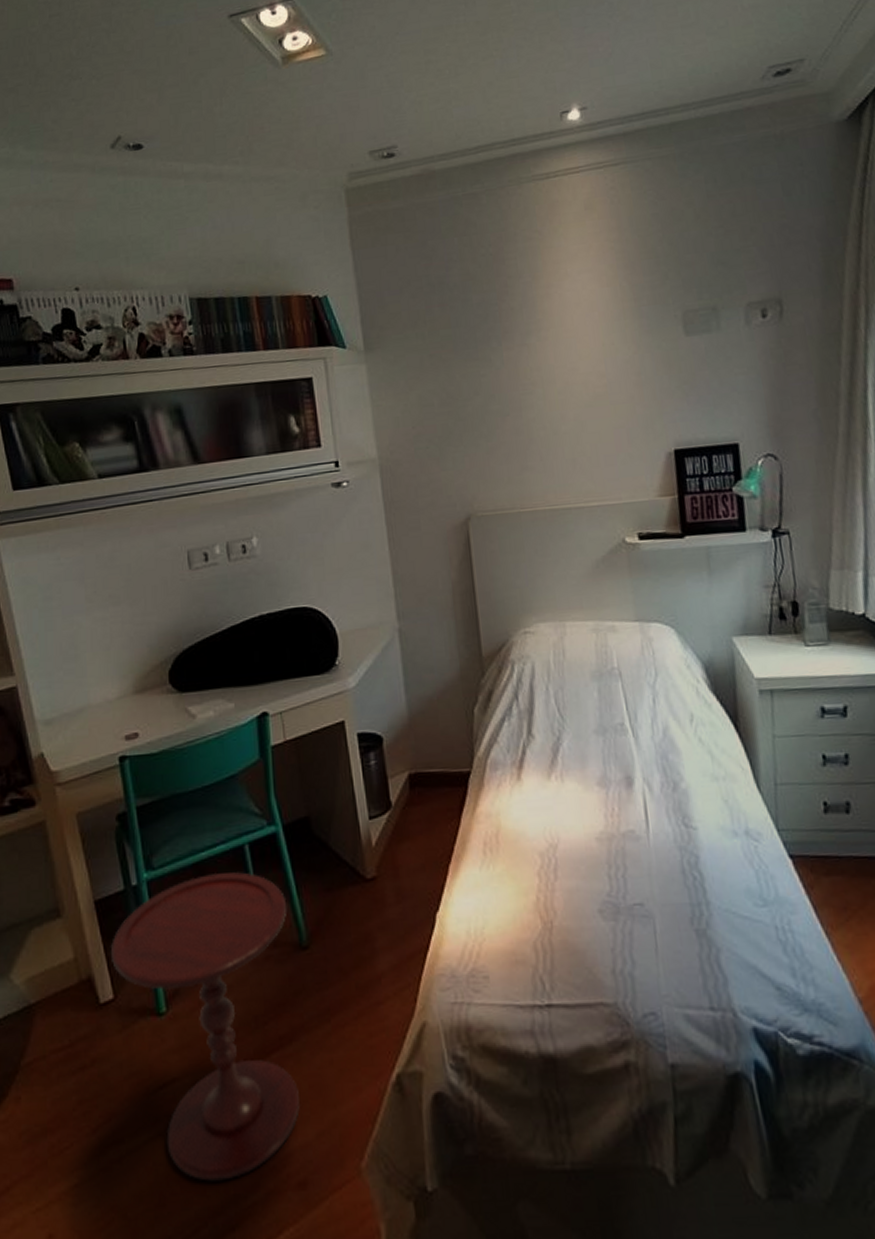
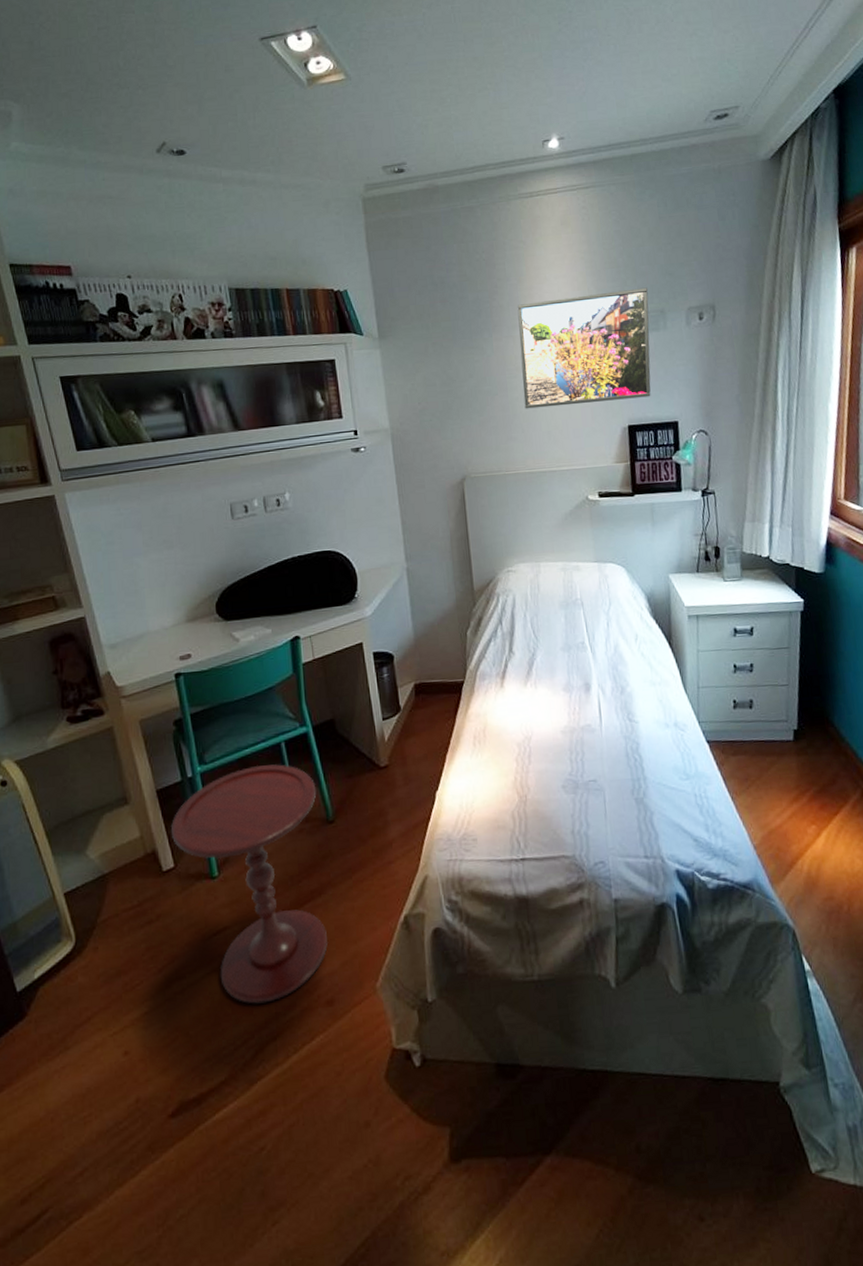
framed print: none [532,280,703,432] -> present [517,287,651,409]

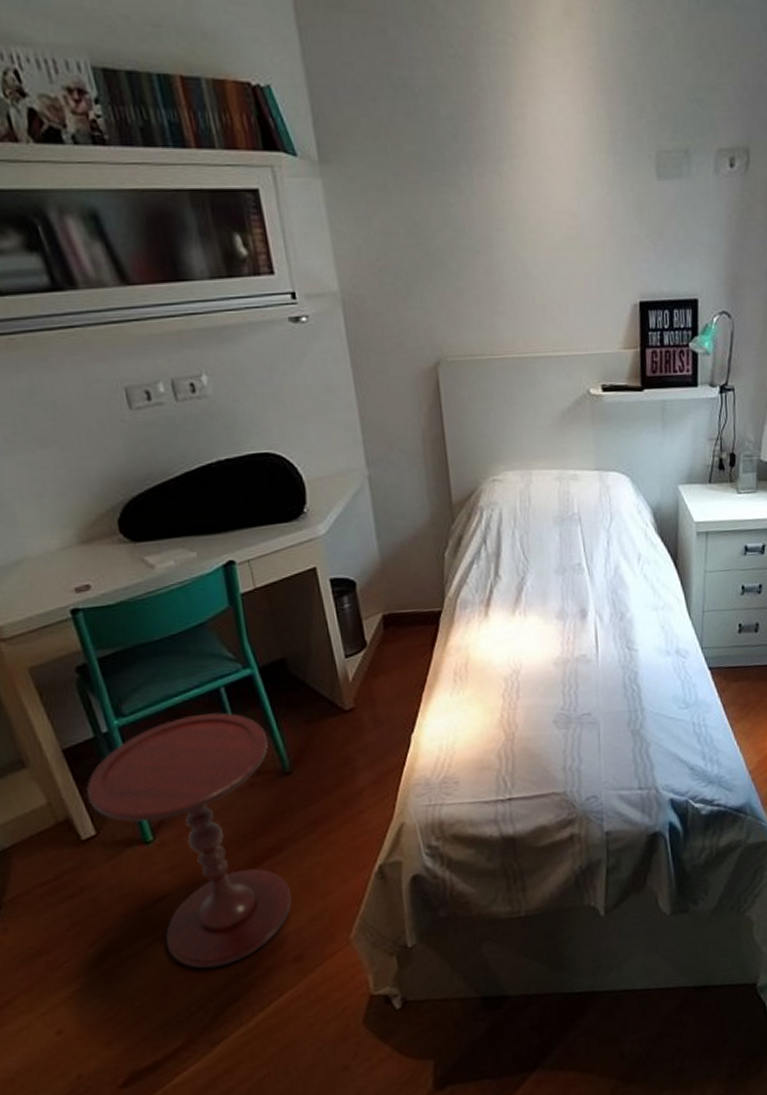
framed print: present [517,287,651,409] -> none [505,117,671,274]

